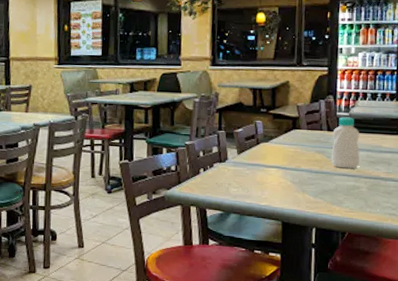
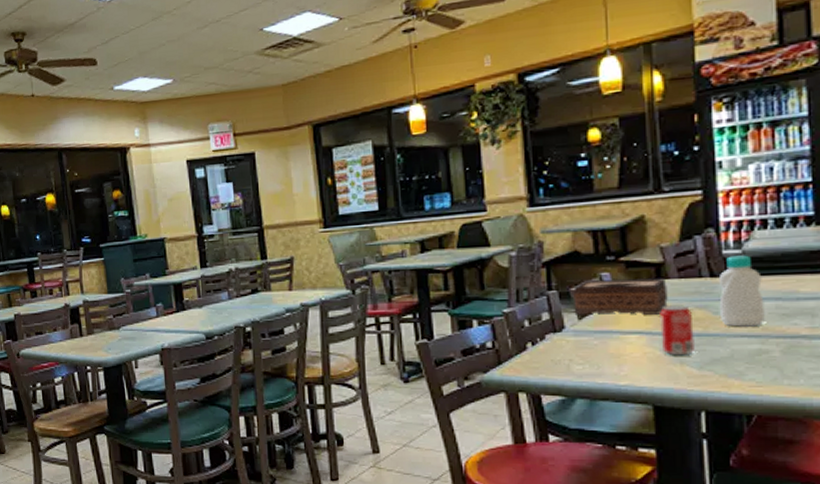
tissue box: none [235,126,299,155] -> present [573,278,668,315]
beverage can: none [291,149,314,187] -> present [660,305,695,356]

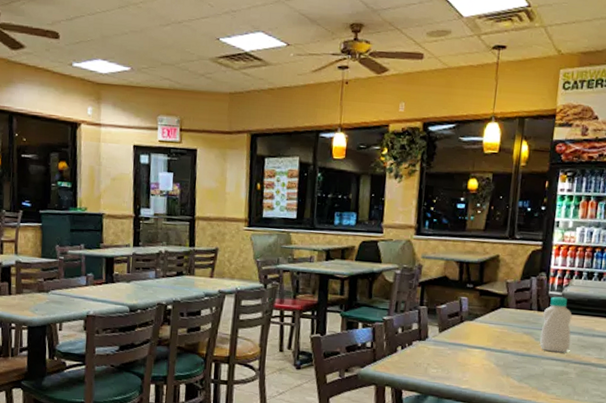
tissue box: present [573,278,668,315] -> none [437,301,507,335]
beverage can: present [660,305,695,356] -> none [496,329,521,370]

